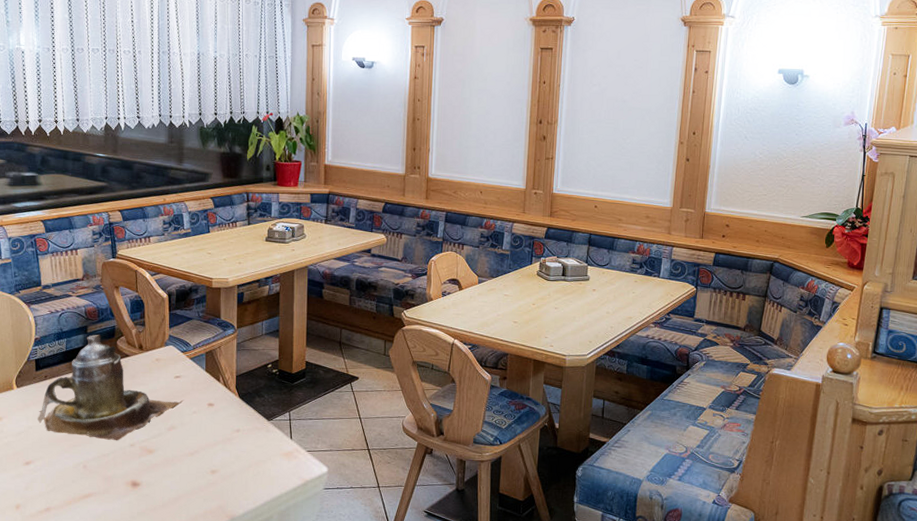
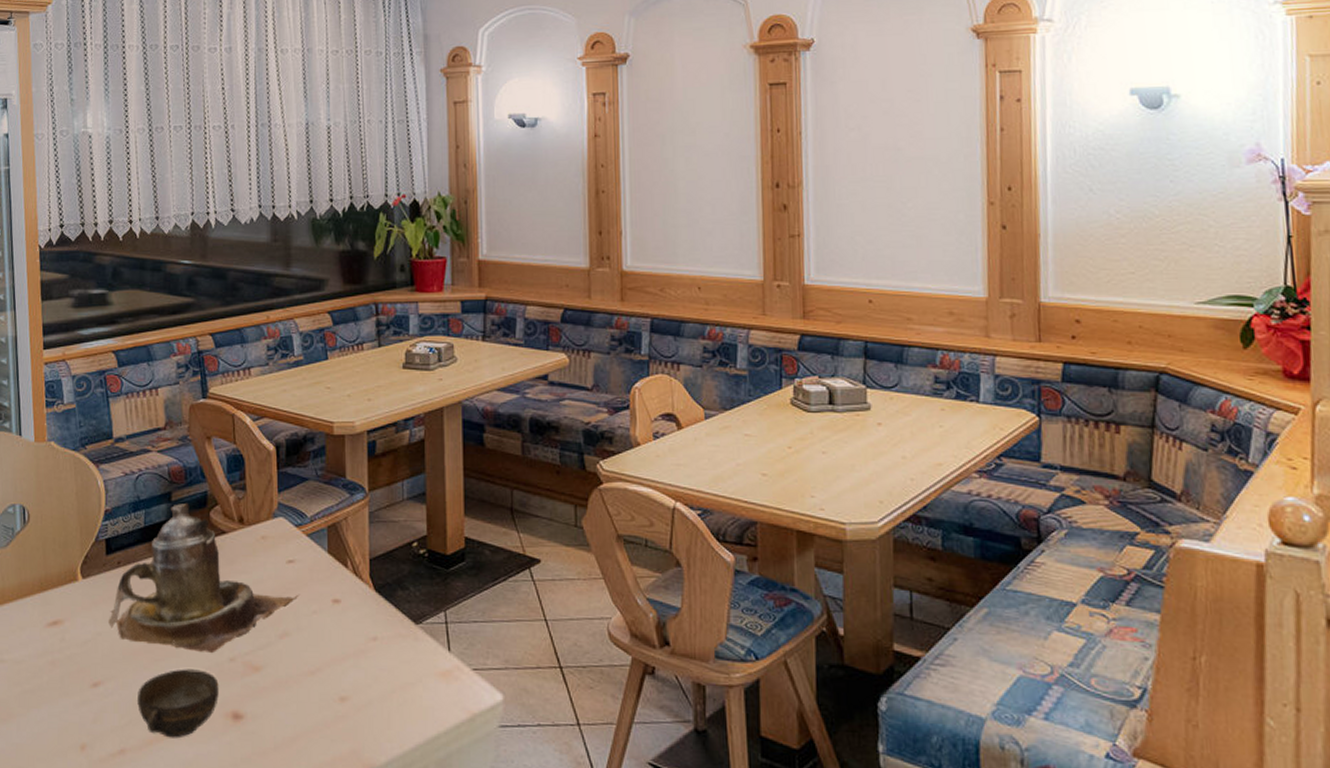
cup: none [60,452,122,500] -> present [137,669,219,738]

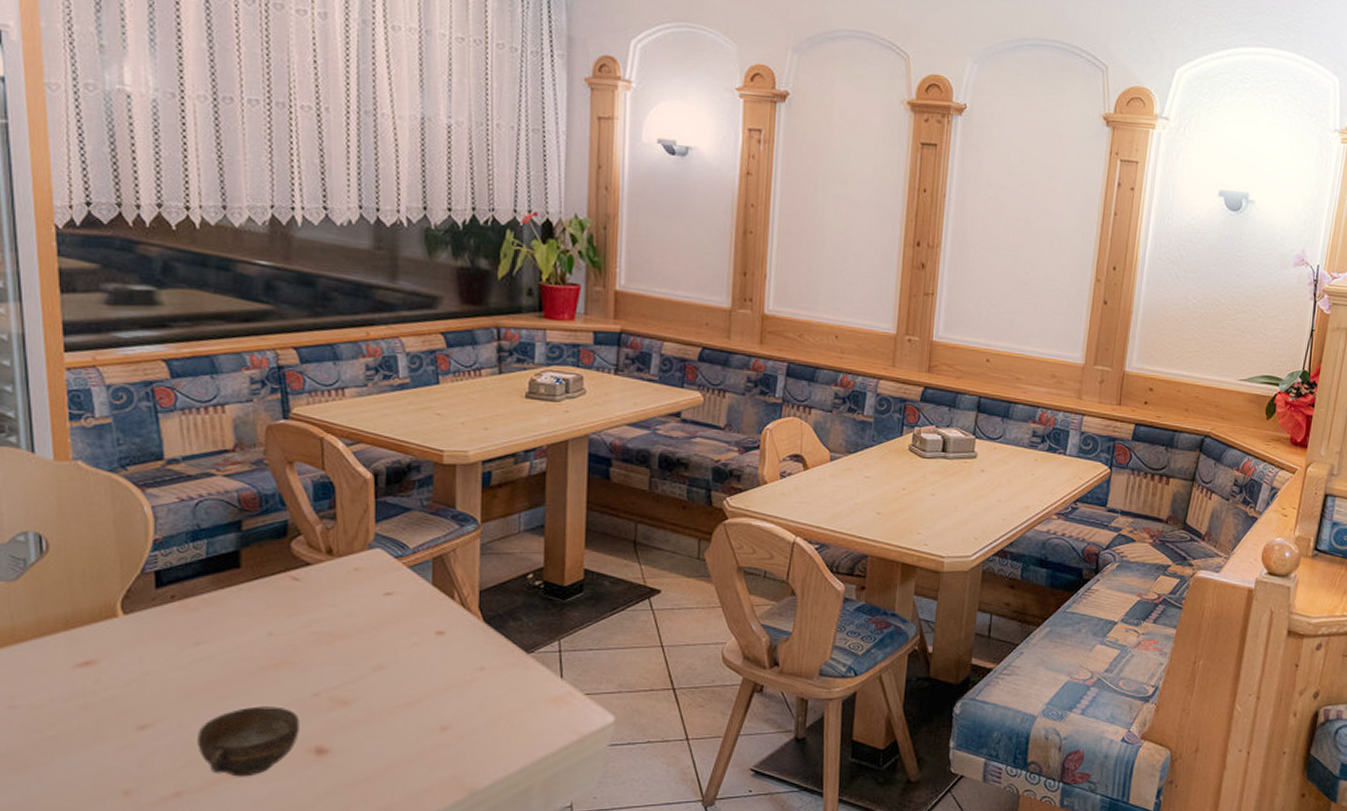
teapot: present [108,504,299,654] -> none [159,533,398,690]

